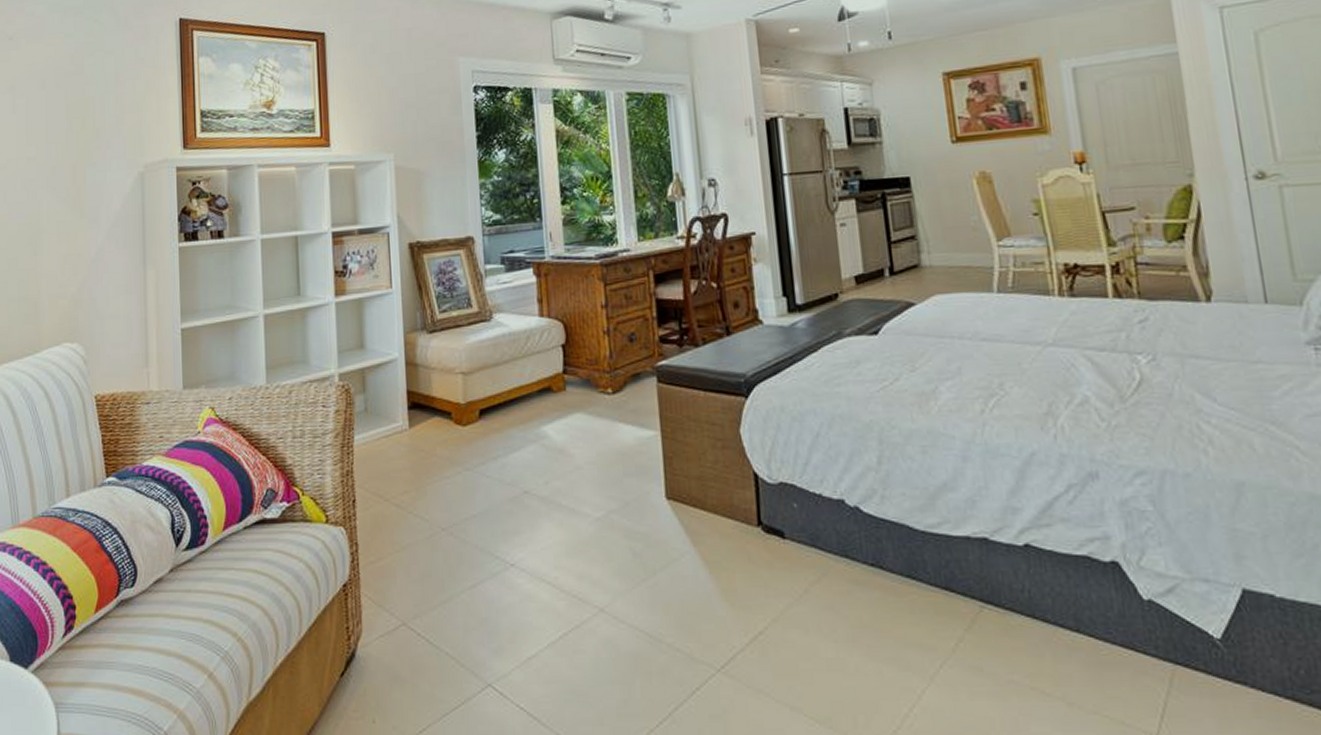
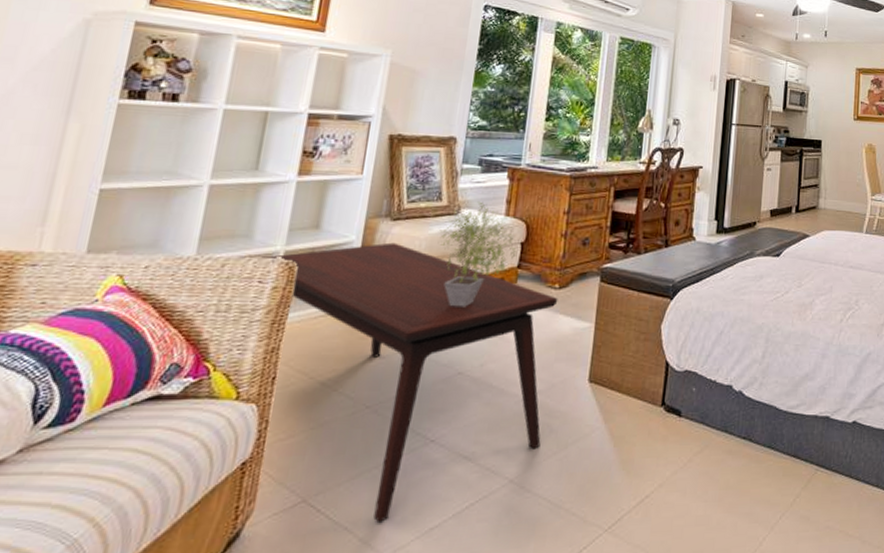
coffee table: none [320,356,626,649] -> present [261,242,558,522]
potted plant: none [476,303,559,421] -> present [439,201,517,307]

